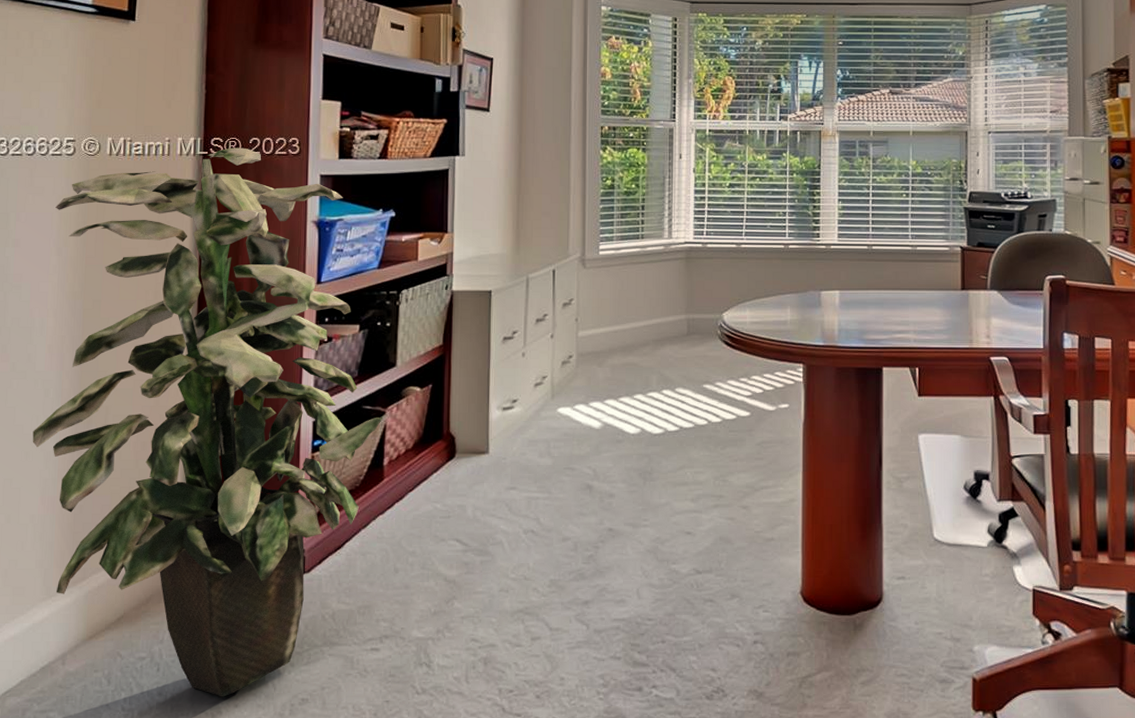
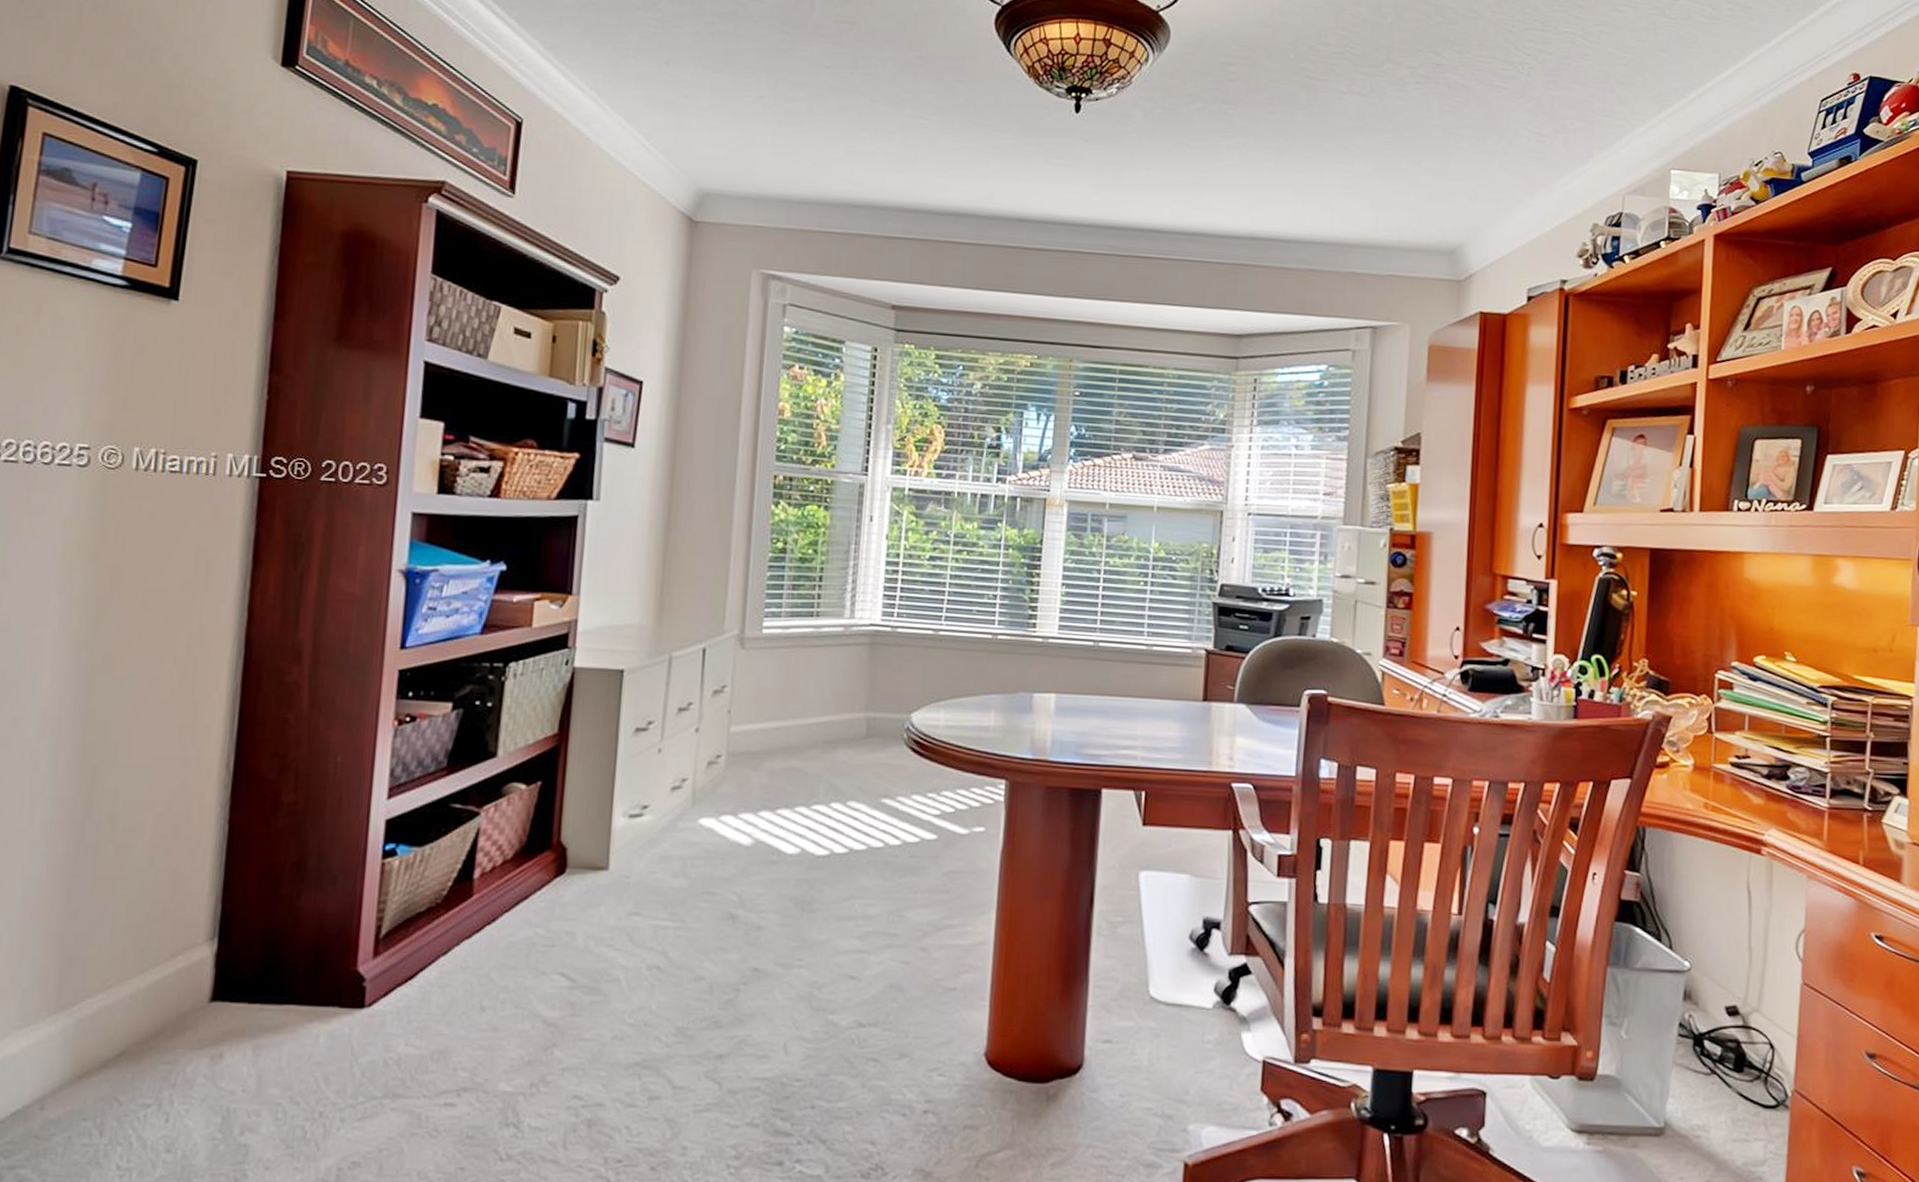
indoor plant: present [32,147,383,697] -> none [14,470,477,1157]

